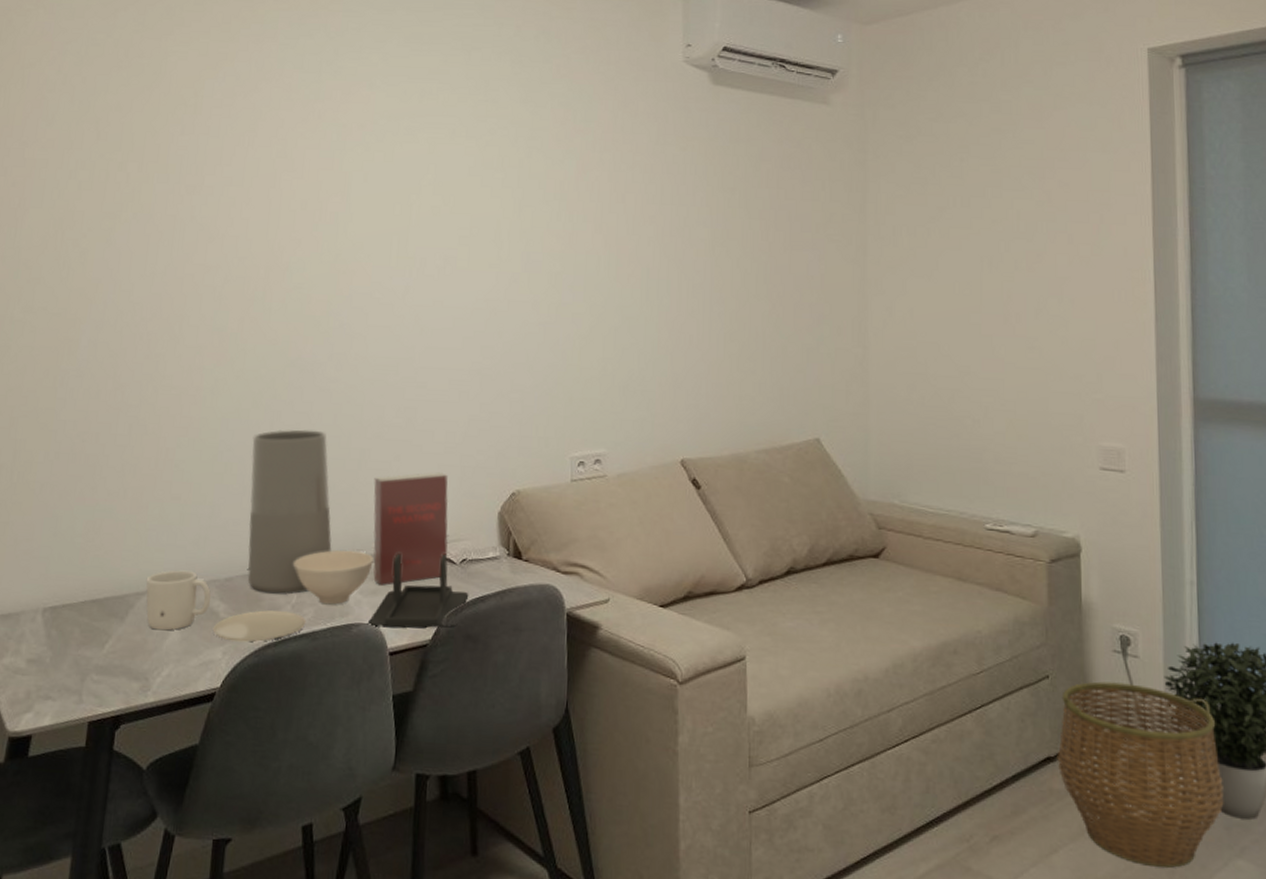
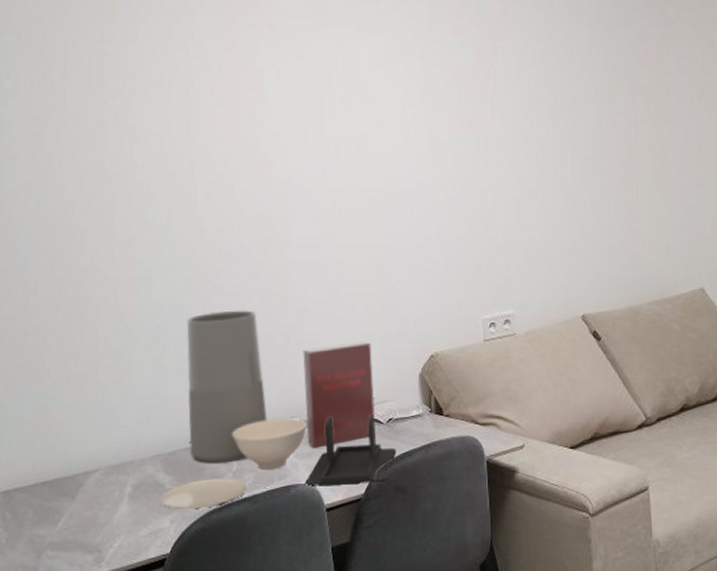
mug: present [145,570,211,631] -> none [93,448,156,505]

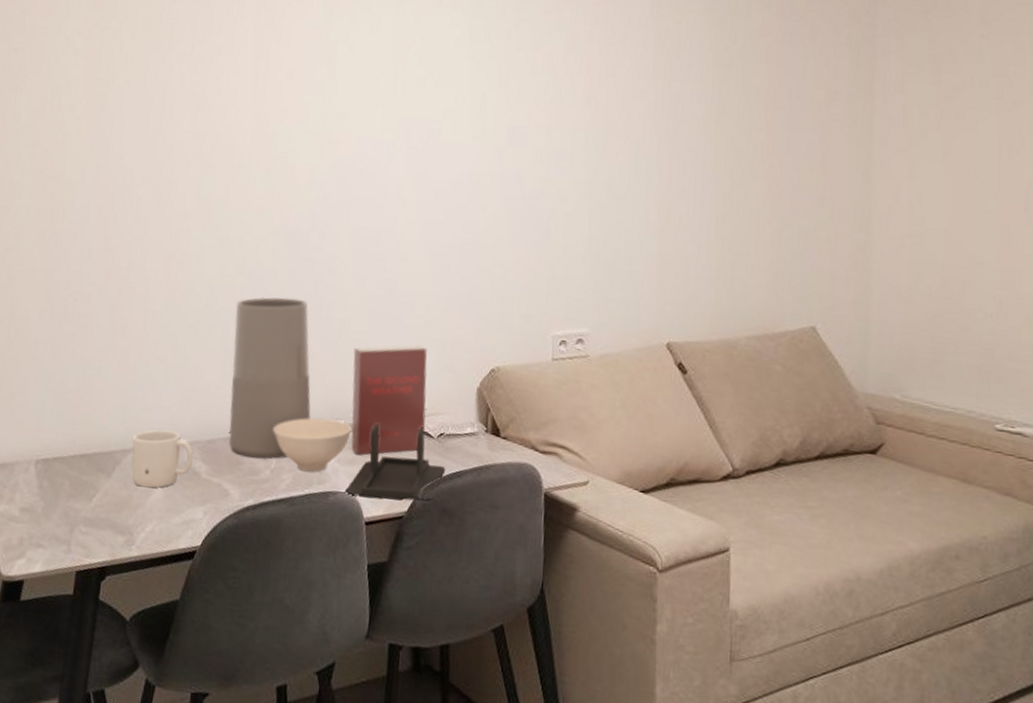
mug: none [93,448,156,505] -> present [132,429,193,488]
plate: present [159,478,247,510] -> none [194,473,285,504]

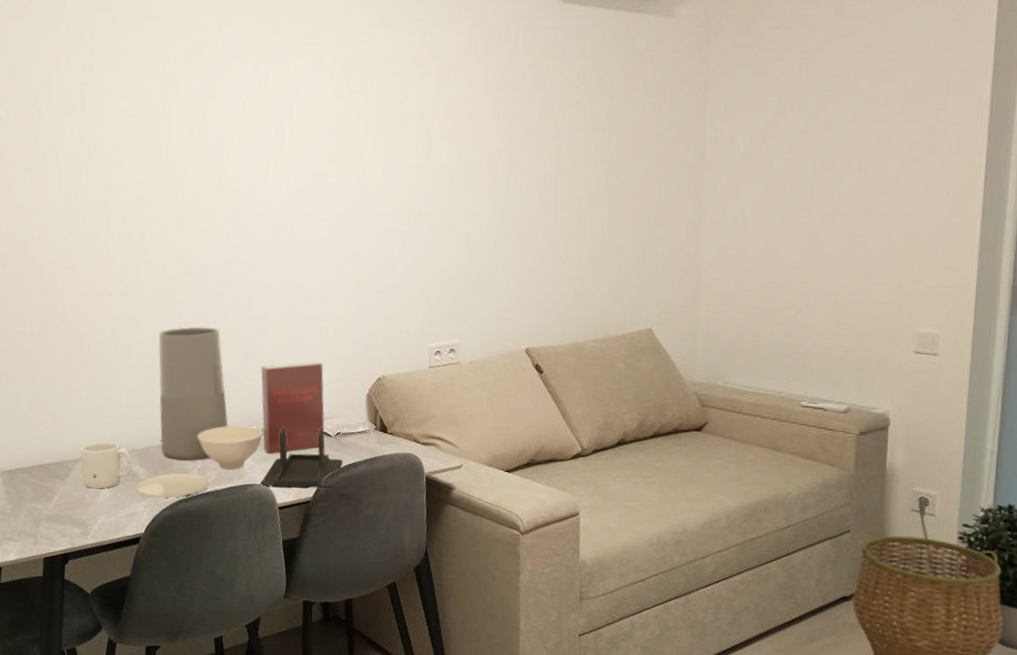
plate: none [194,473,285,504] -> present [135,473,210,499]

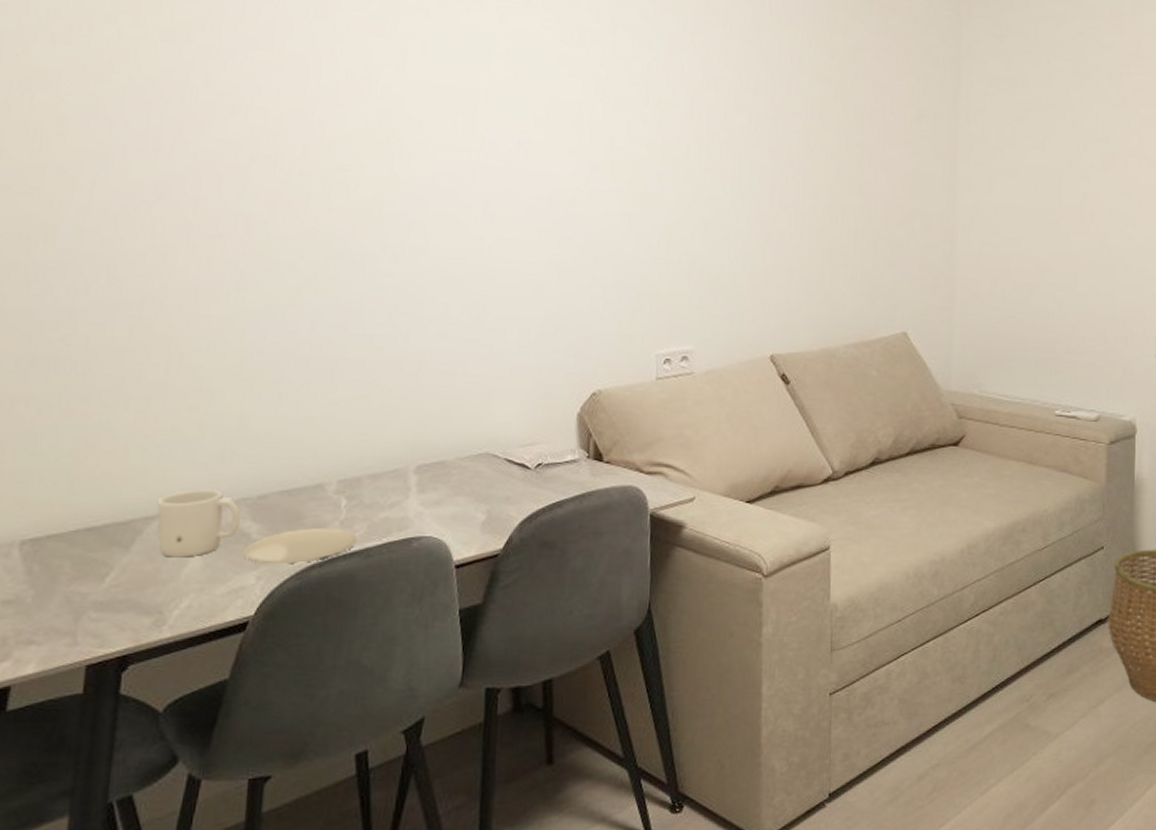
vase: present [158,327,228,461] -> none [286,329,388,510]
bowl: present [197,425,263,470] -> none [342,459,437,519]
napkin holder: present [259,428,343,489] -> none [429,458,545,539]
book: present [261,361,324,454] -> none [436,373,522,495]

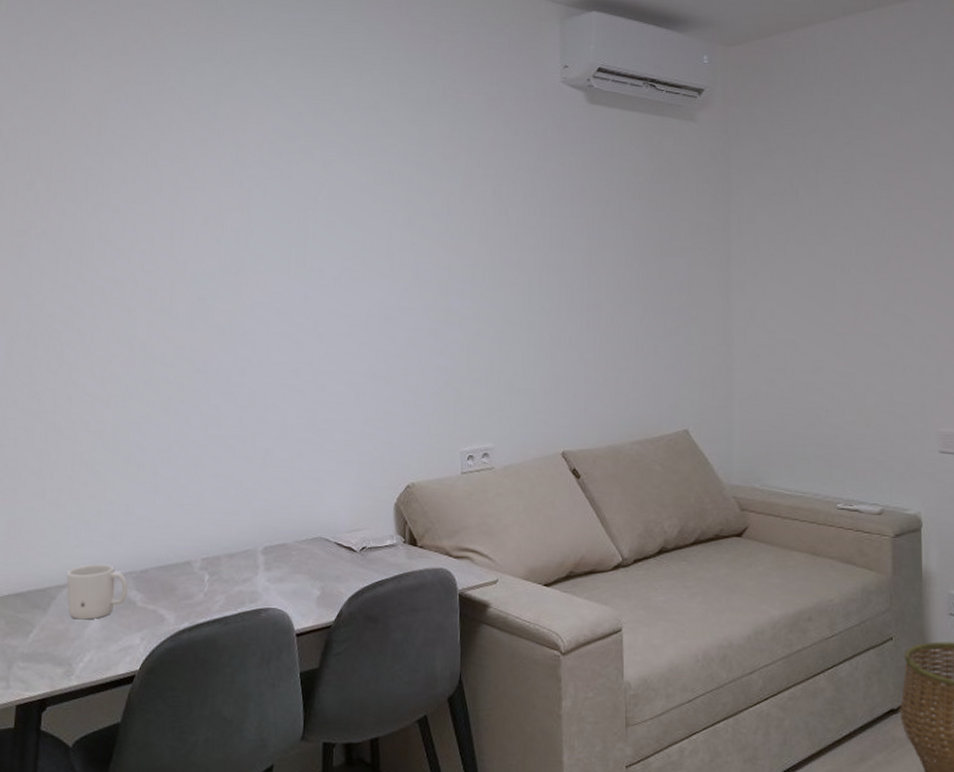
plate: present [243,527,358,565] -> none [130,598,218,629]

